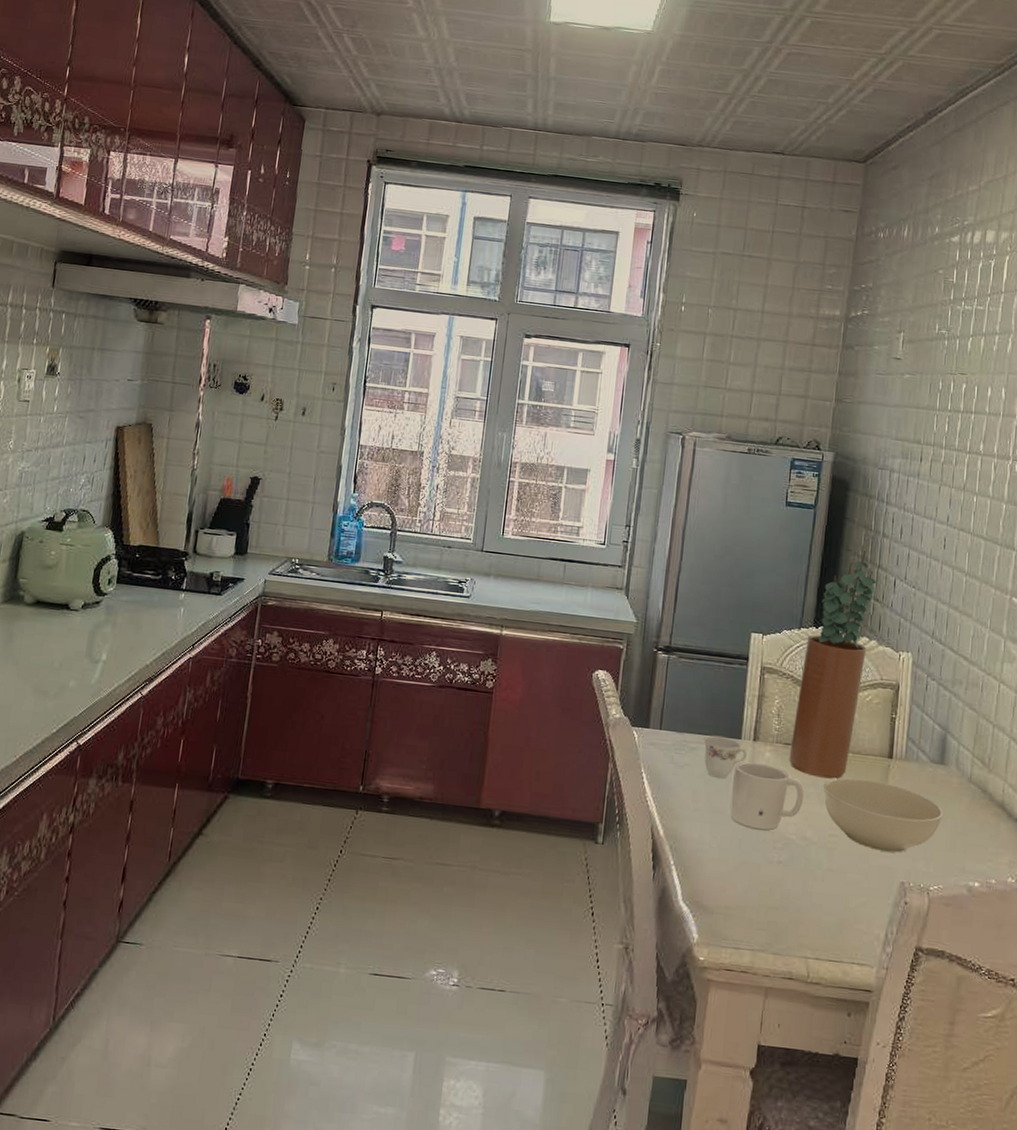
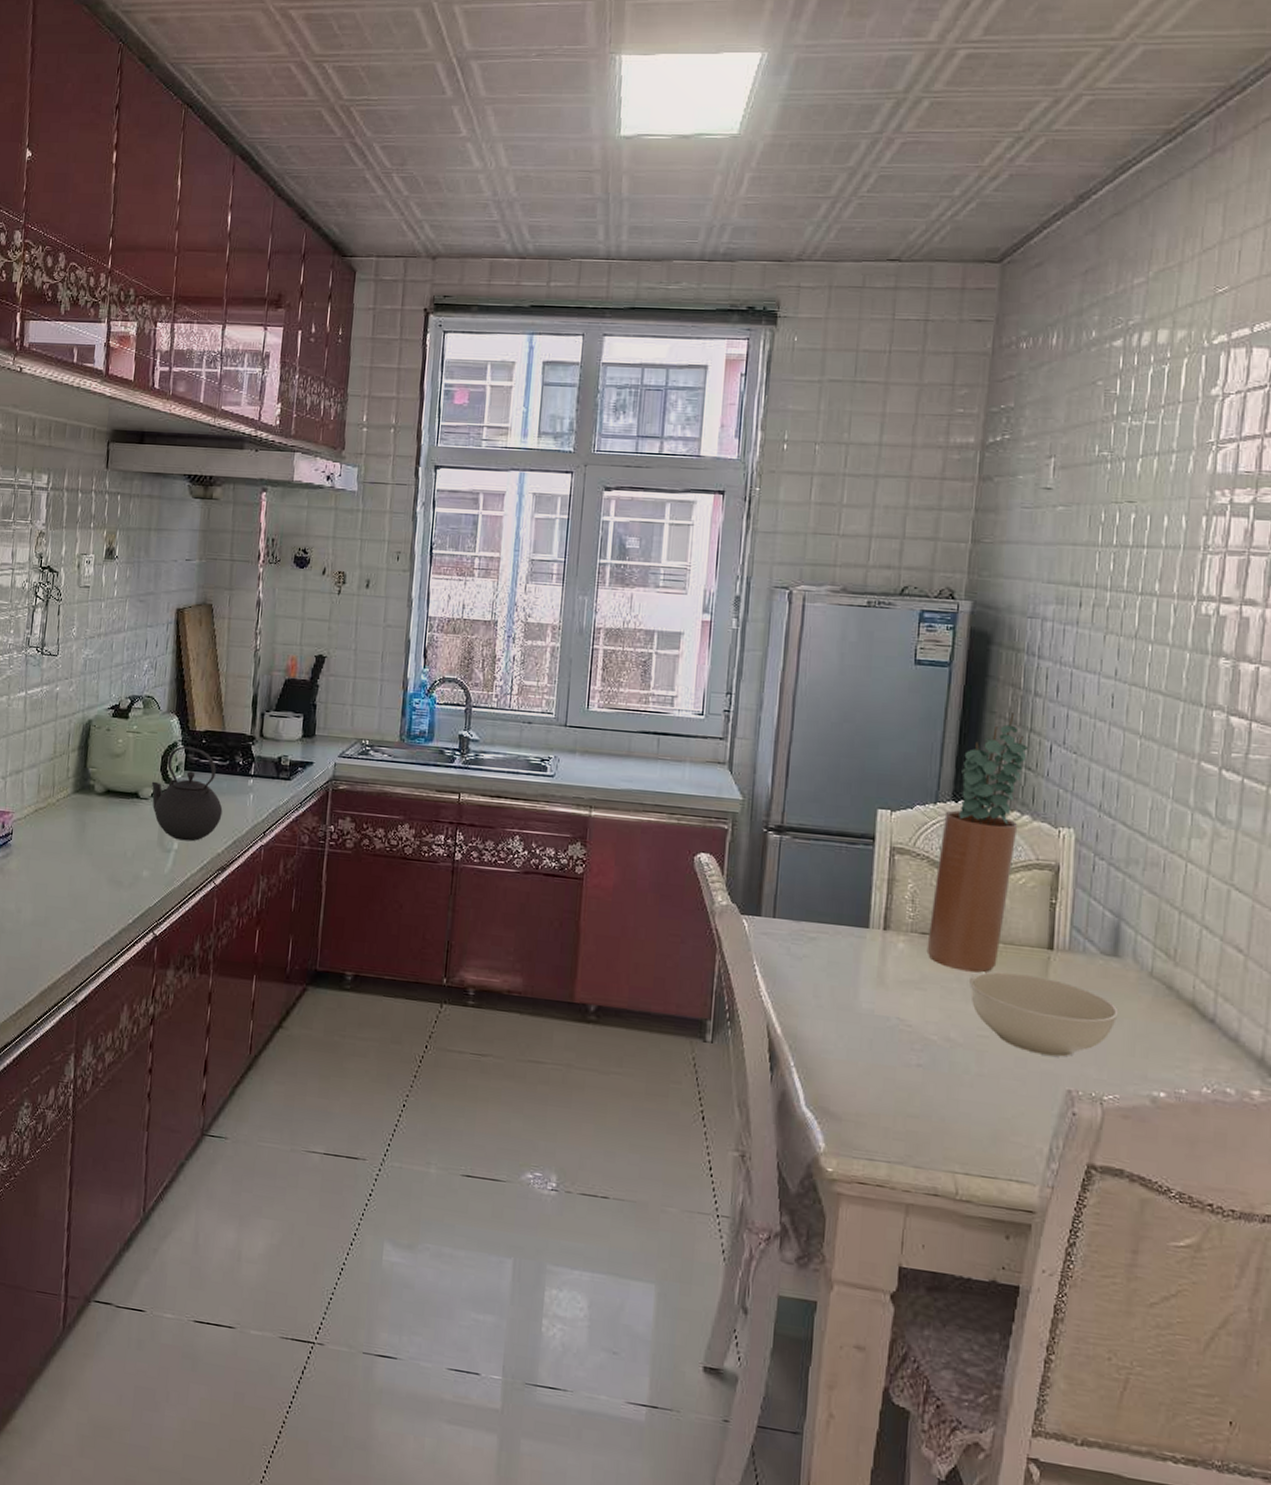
kettle: none [82,559,153,653] -> present [151,746,223,841]
teacup: present [704,735,747,780] -> none [825,923,876,973]
mug: present [729,762,804,832] -> none [857,953,945,1031]

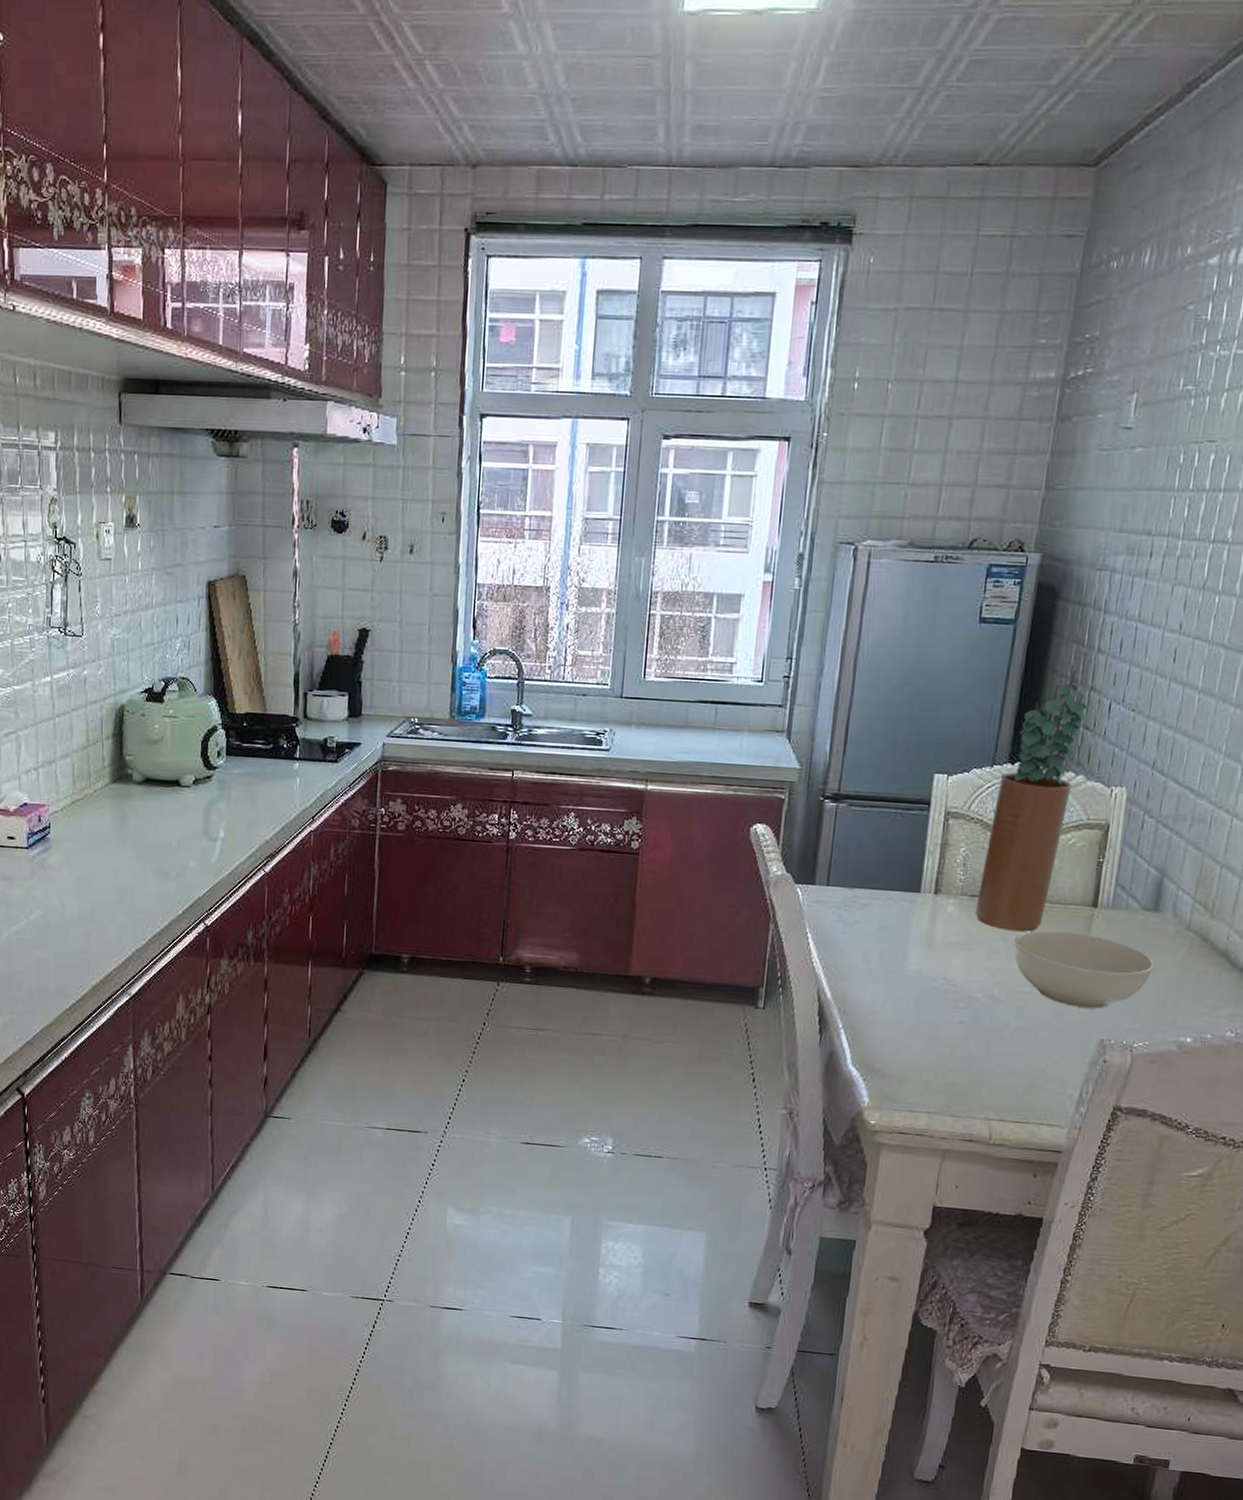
kettle: present [151,746,223,841] -> none [192,730,269,829]

